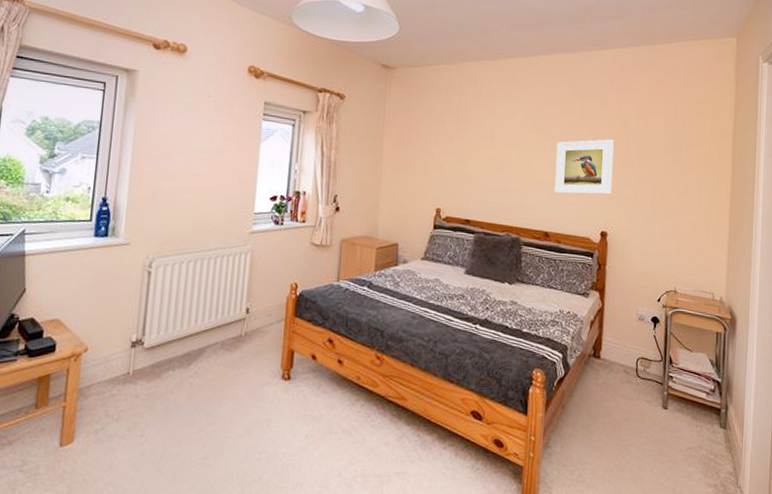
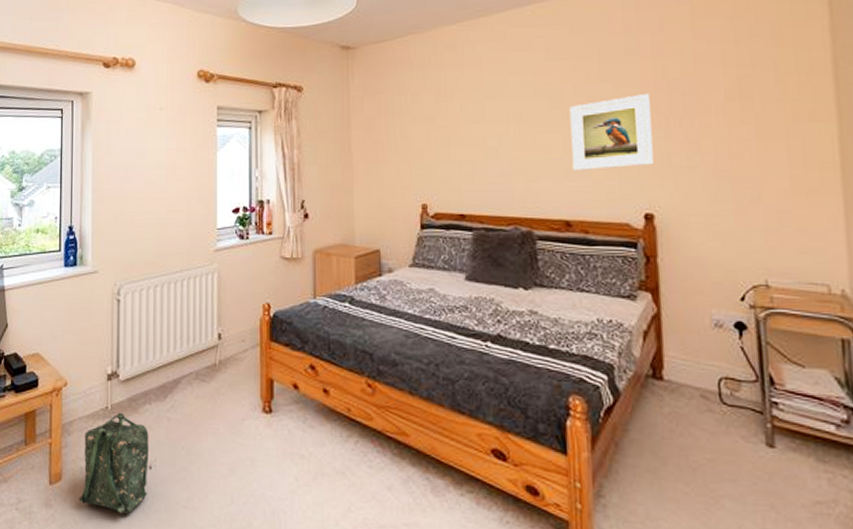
backpack: none [62,378,176,473] -> present [52,412,157,515]

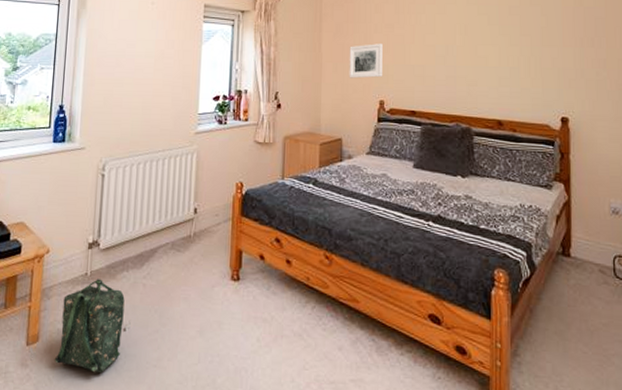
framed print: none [383,138,423,180] -> present [349,44,383,79]
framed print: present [569,94,654,172] -> none [505,18,570,80]

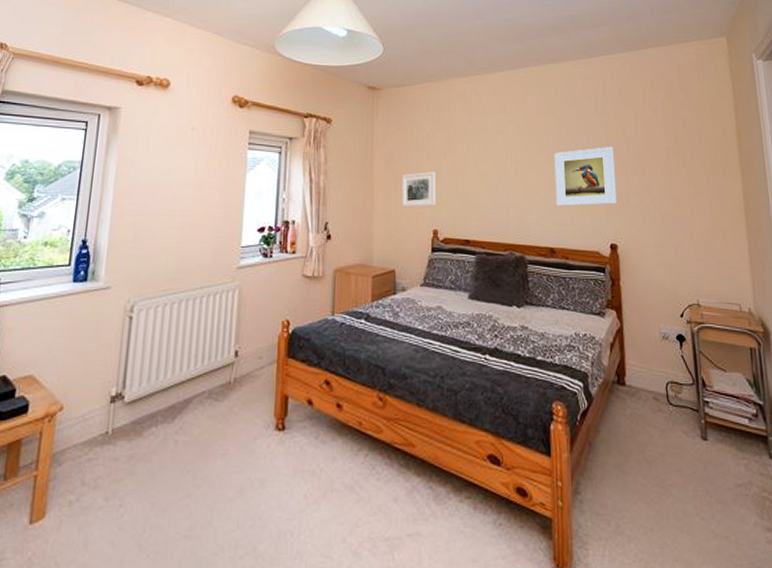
backpack: present [28,279,131,374] -> none [31,437,159,551]
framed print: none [505,18,570,80] -> present [554,147,617,207]

